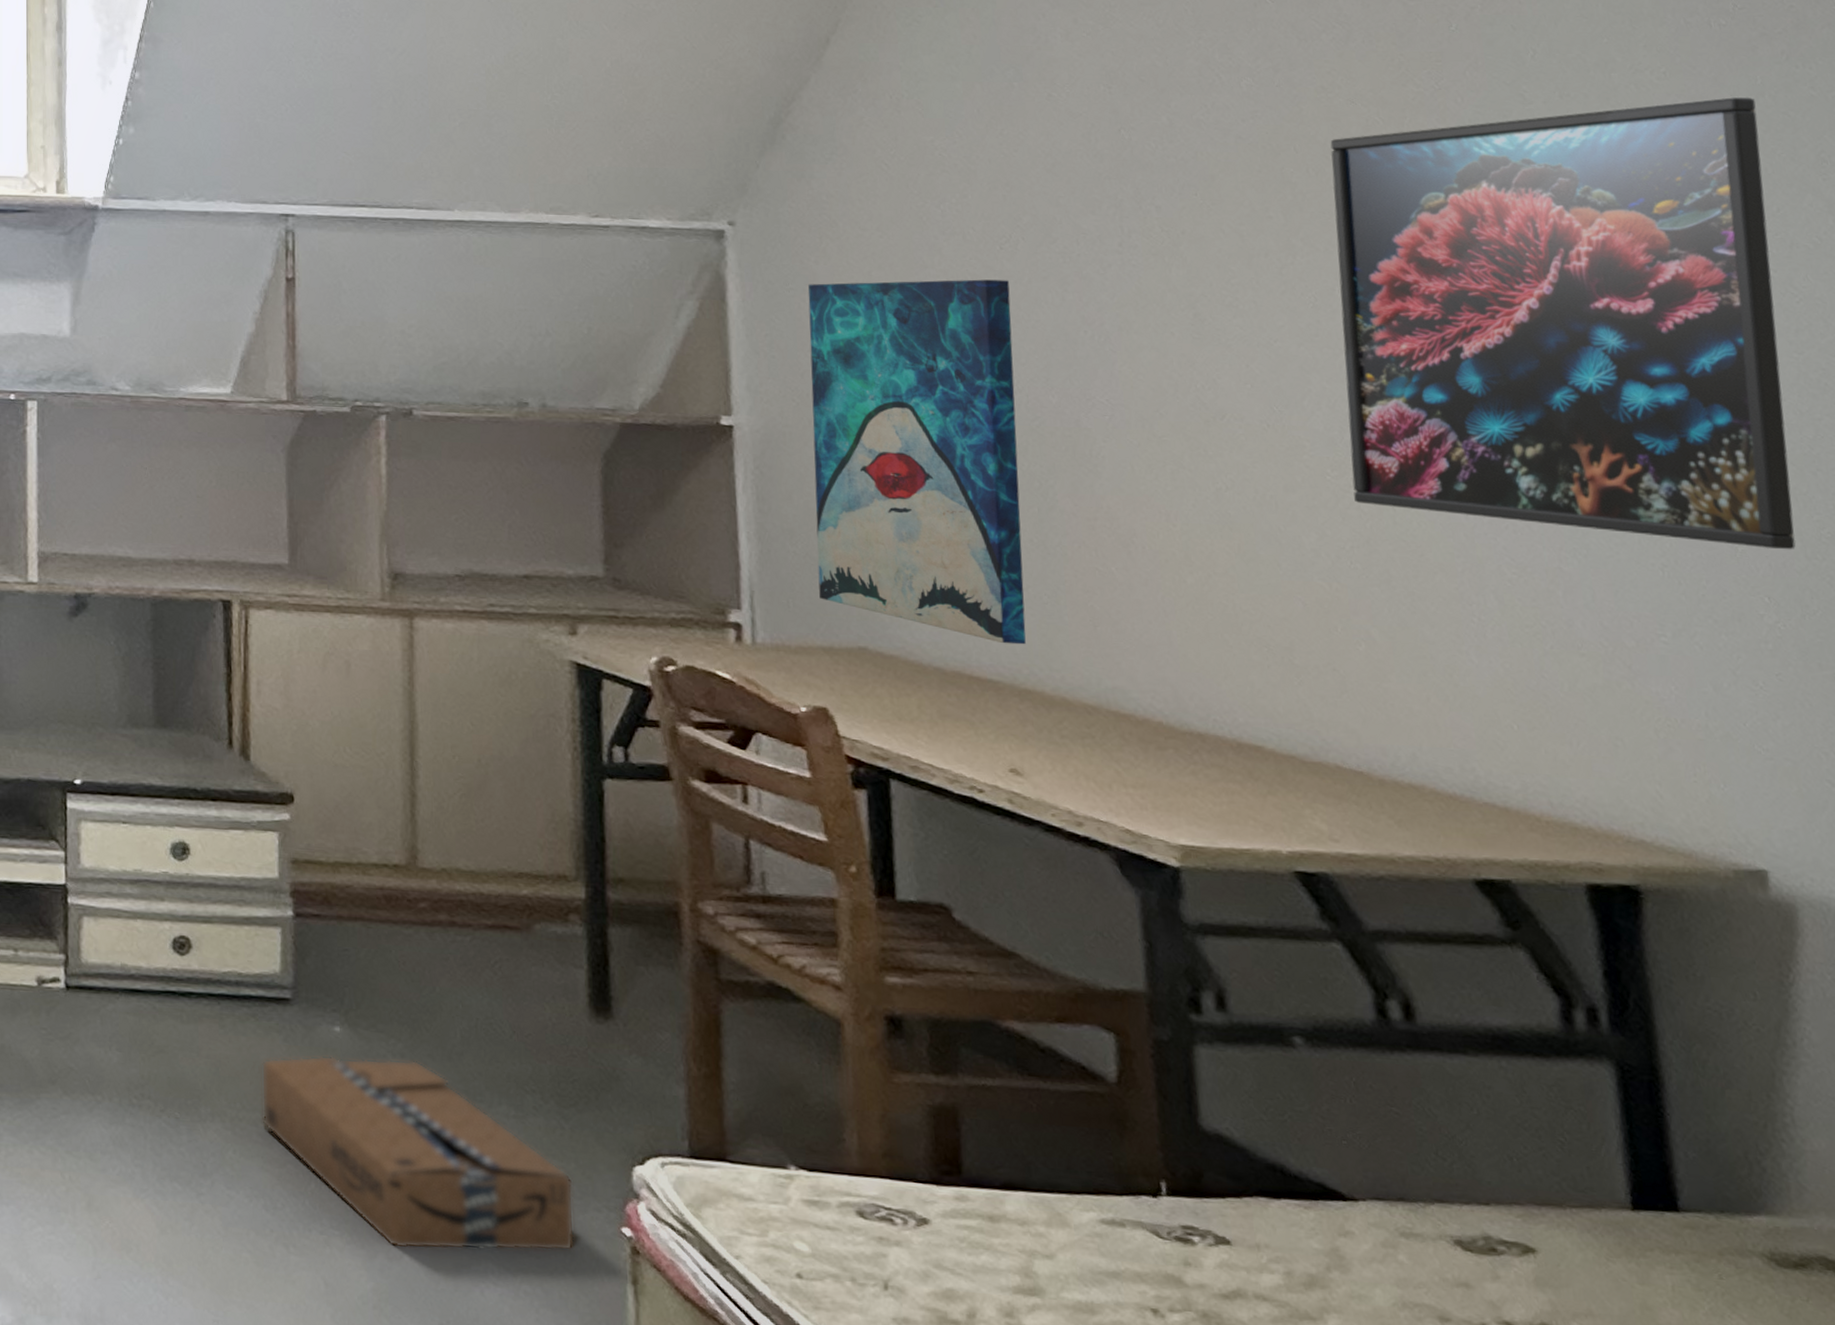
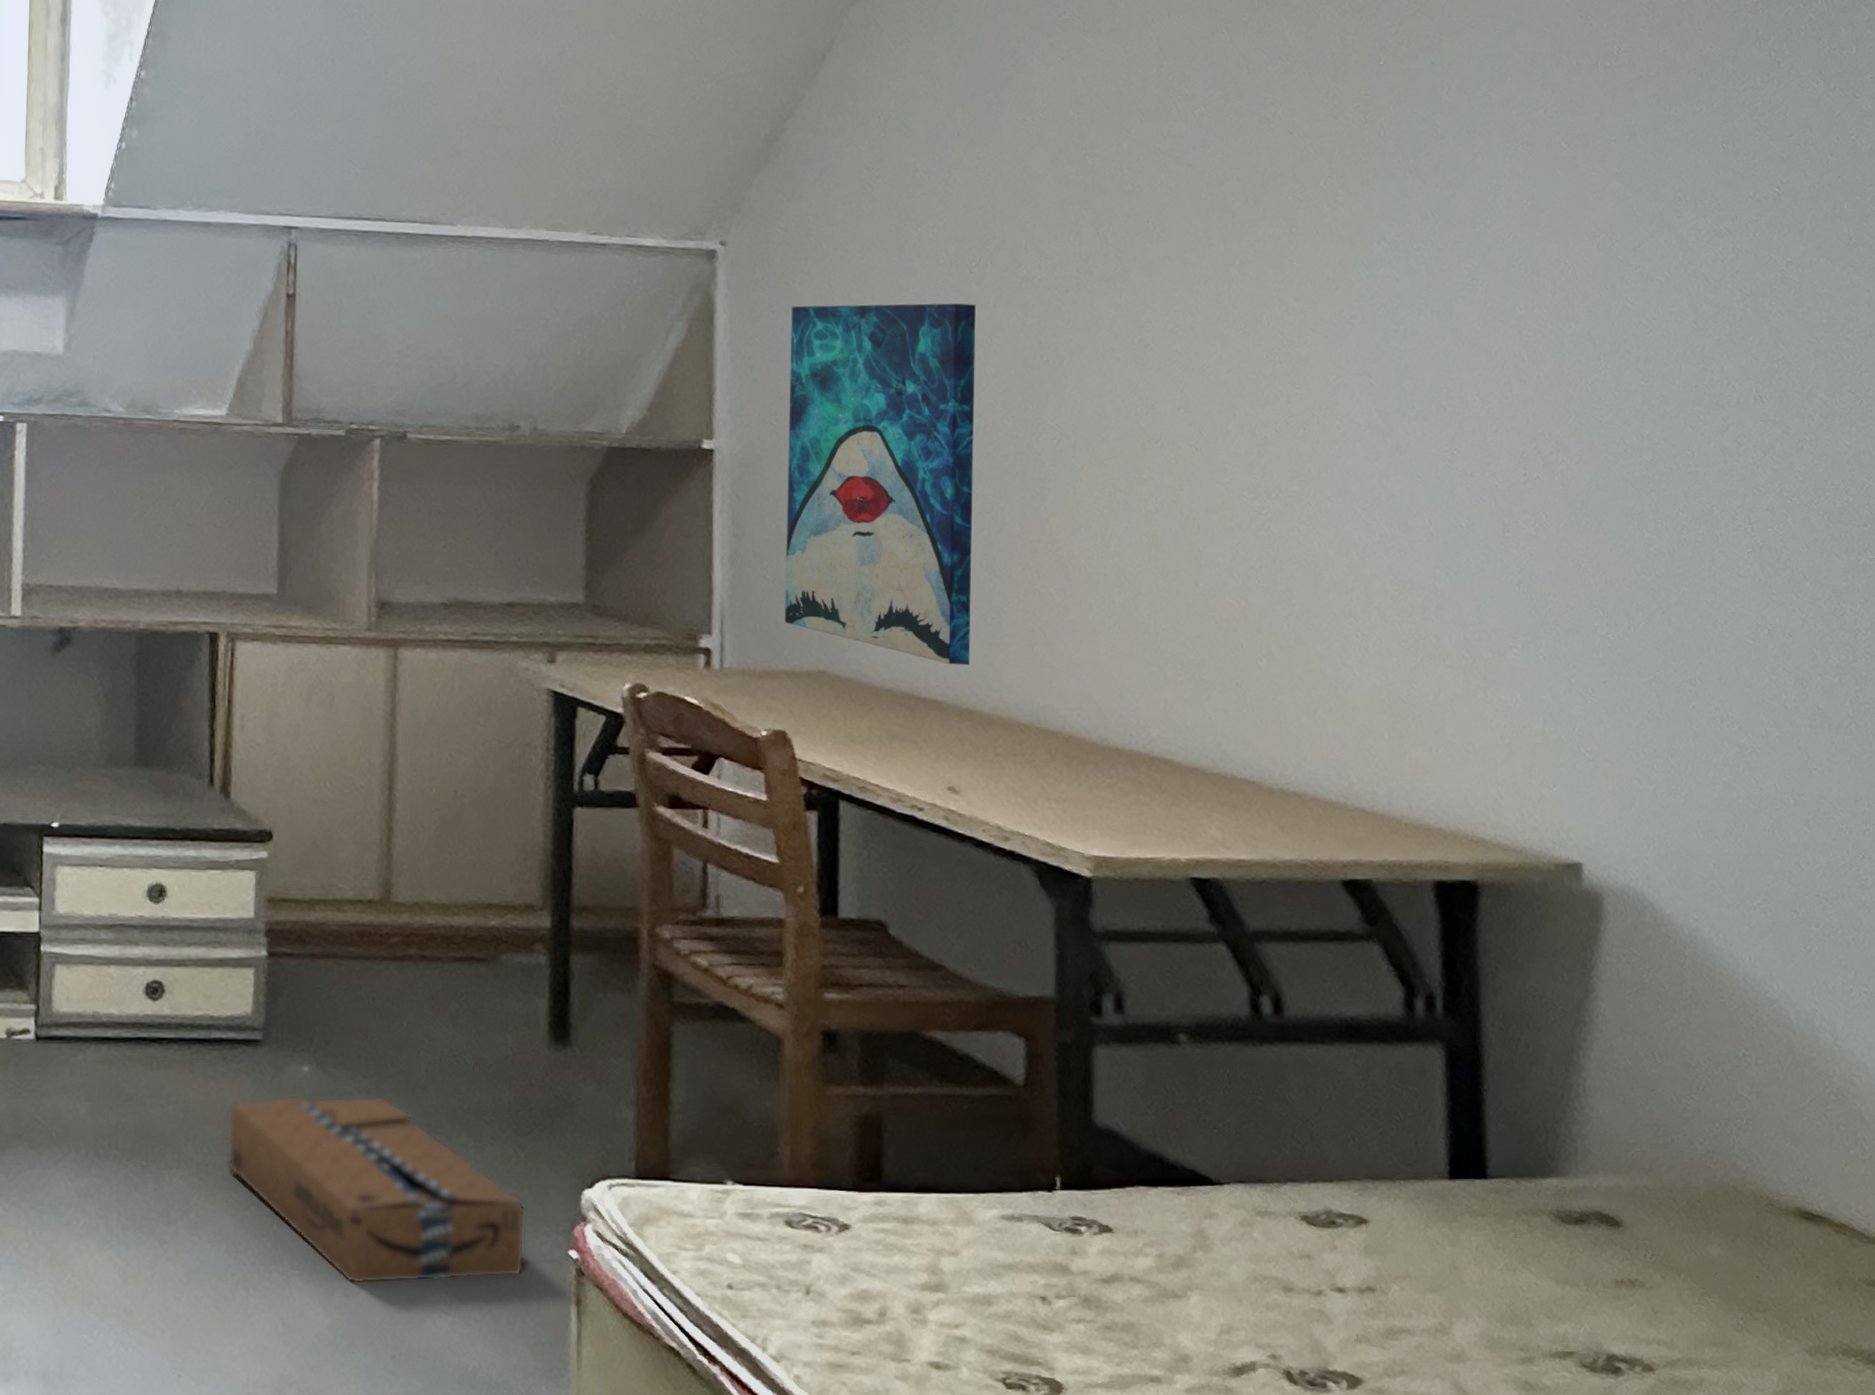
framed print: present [1330,97,1796,550] -> none [1265,137,1629,566]

